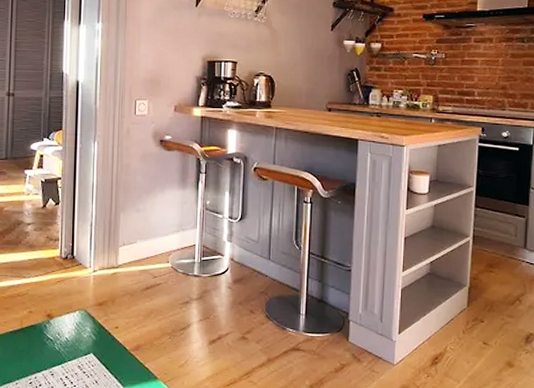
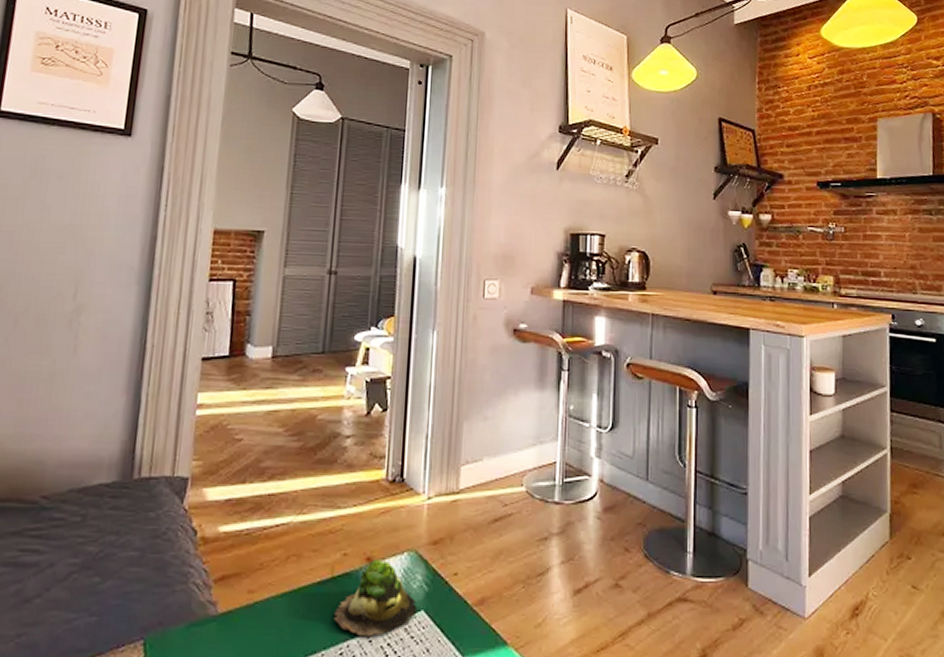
succulent plant: none [24,316,88,371] -> present [334,560,417,637]

